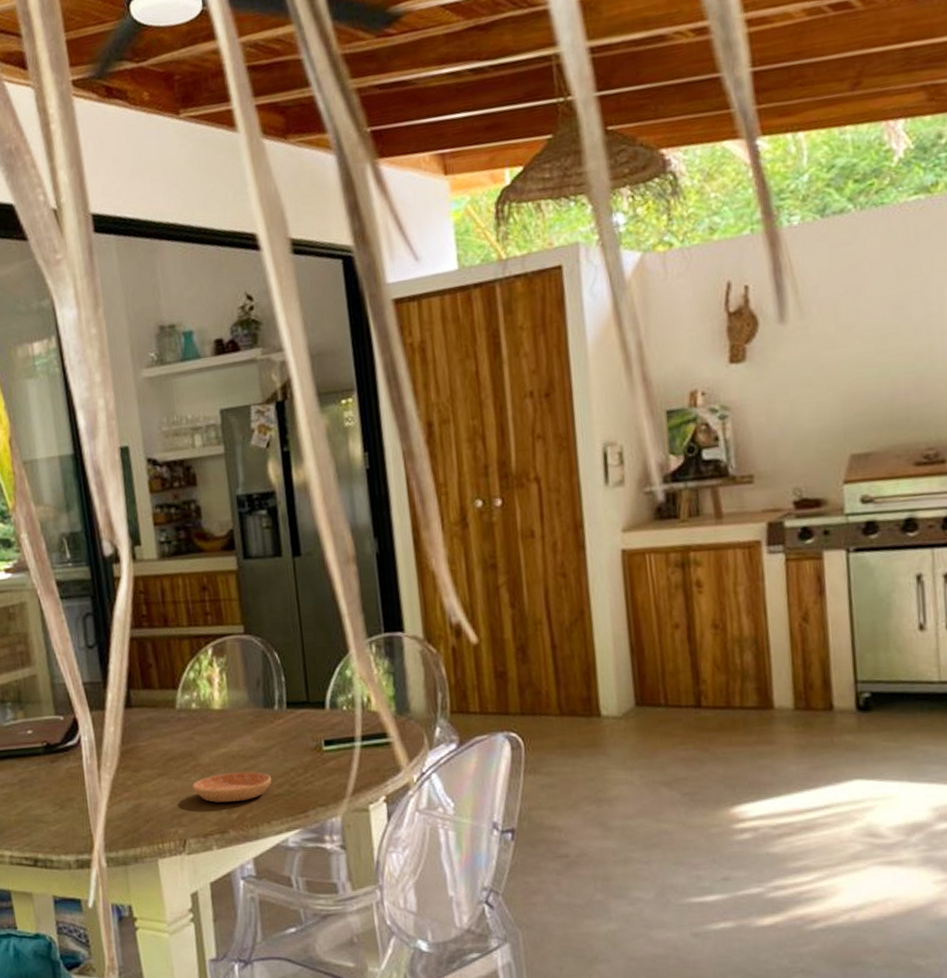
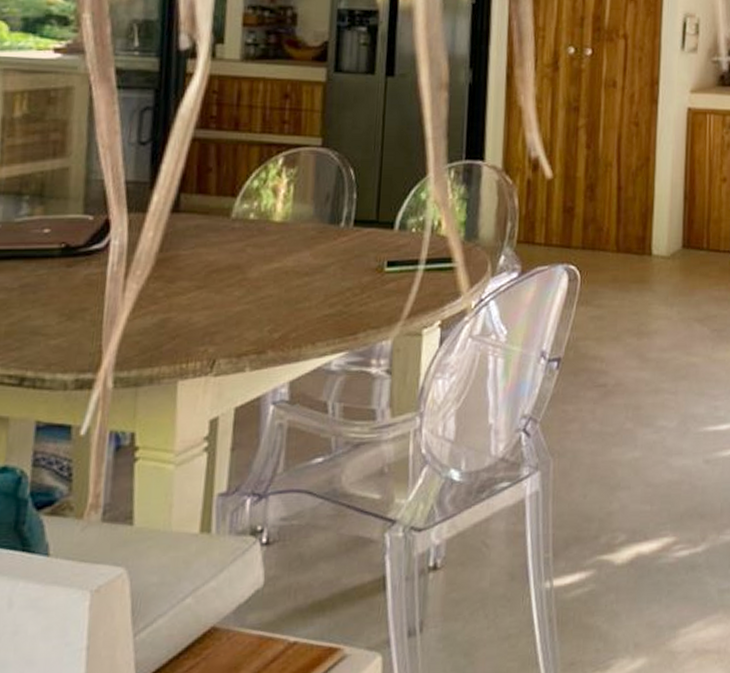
saucer: present [192,771,272,803] -> none [234,288,325,320]

